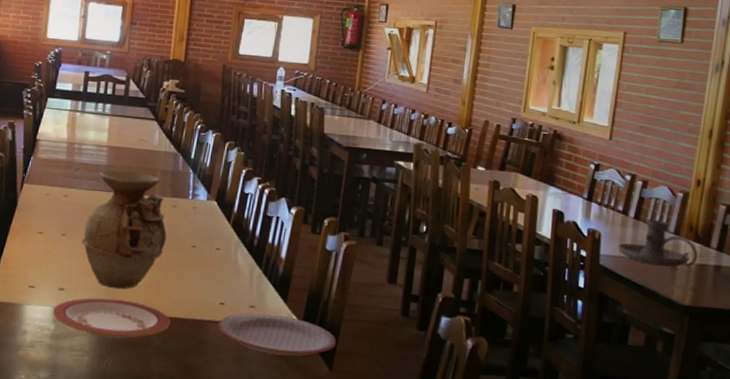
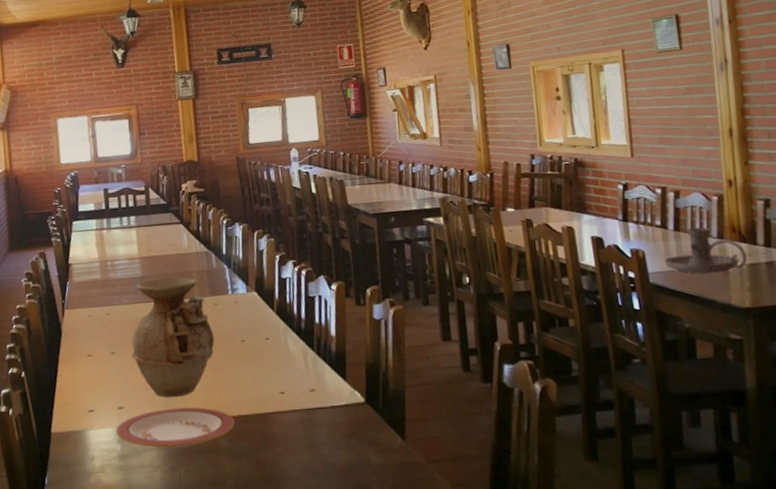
plate: present [218,313,336,356] -> none [282,393,404,435]

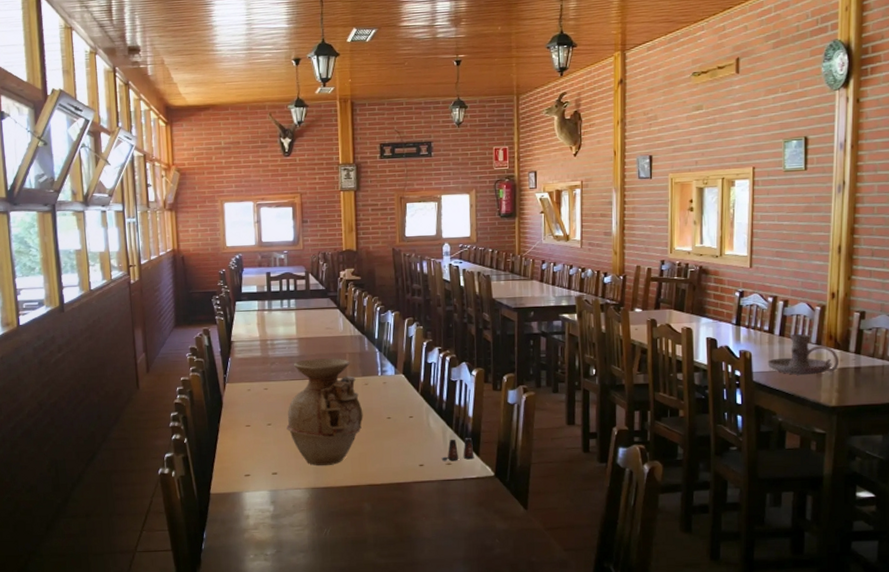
plate: present [115,407,235,449] -> none [269,475,377,510]
salt shaker: none [303,359,341,387] -> present [441,437,474,461]

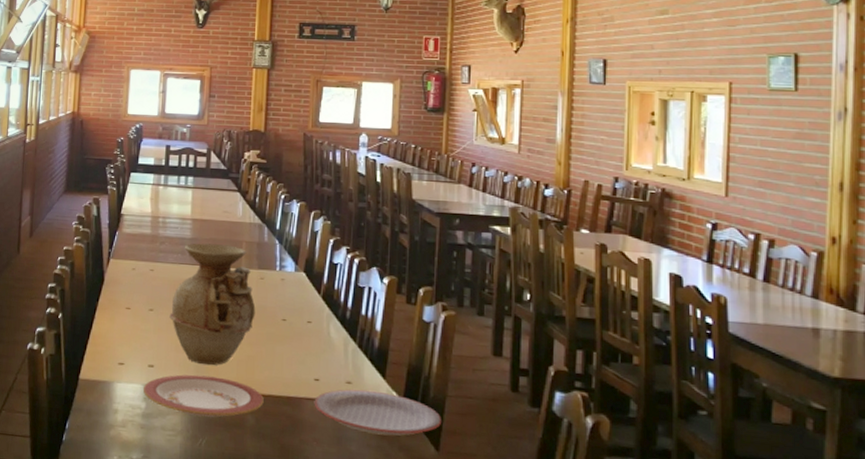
plate: none [269,475,377,510] -> present [142,374,264,417]
plate: none [420,468,528,504] -> present [314,389,441,436]
salt shaker: present [441,437,474,461] -> none [340,353,380,381]
candle holder: present [768,333,840,375] -> none [748,281,844,334]

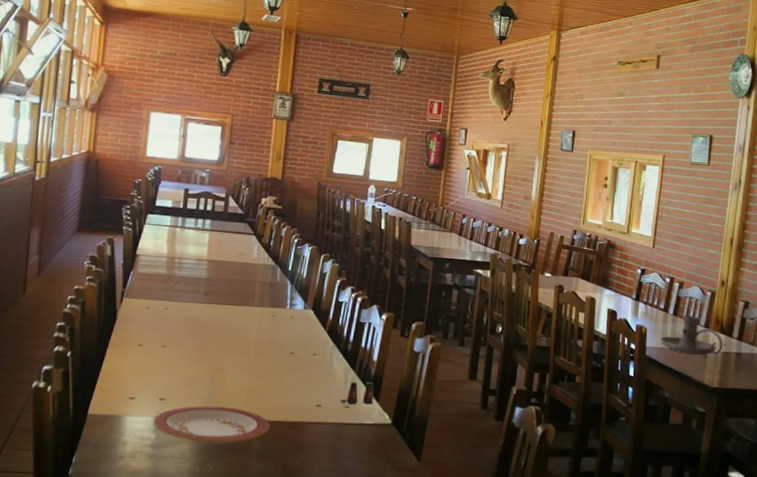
vase: present [168,243,256,366] -> none [181,283,266,397]
plate: present [314,389,441,436] -> none [315,413,424,451]
salt shaker: none [340,353,380,381] -> present [340,381,374,405]
candle holder: none [748,281,844,334] -> present [660,314,724,355]

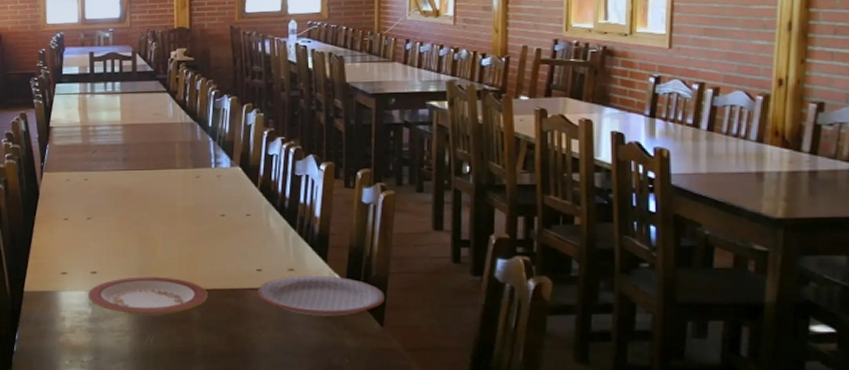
plate: none [315,413,424,451] -> present [257,275,384,316]
salt shaker: present [340,381,374,405] -> none [282,240,321,267]
candle holder: present [660,314,724,355] -> none [691,128,788,179]

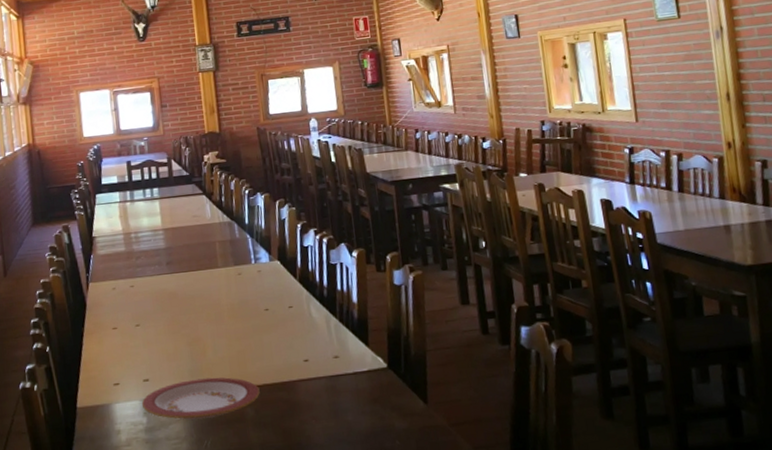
plate: present [257,275,384,316] -> none [307,359,425,401]

